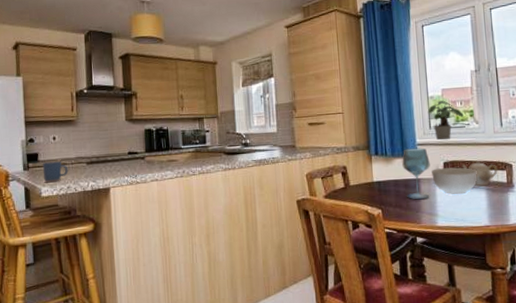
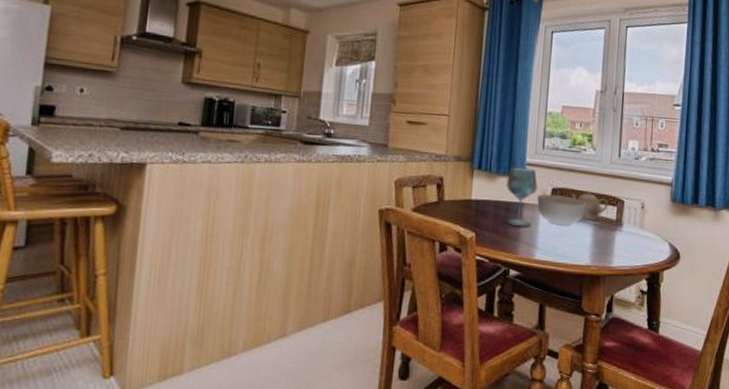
mug: present [42,161,69,182] -> none [58,119,94,146]
potted plant: present [428,100,464,141] -> none [544,118,581,164]

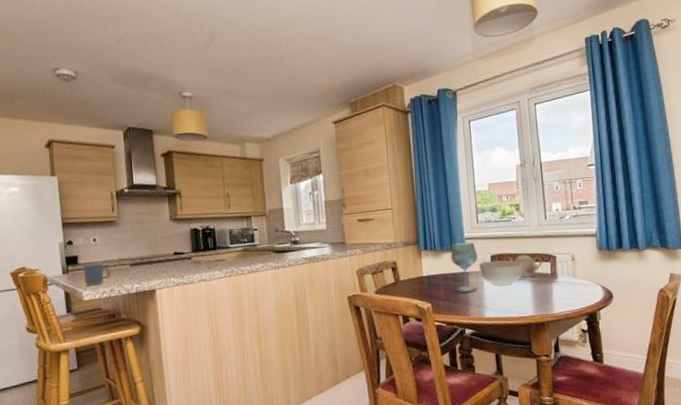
mug: none [58,119,94,146] -> present [82,264,111,285]

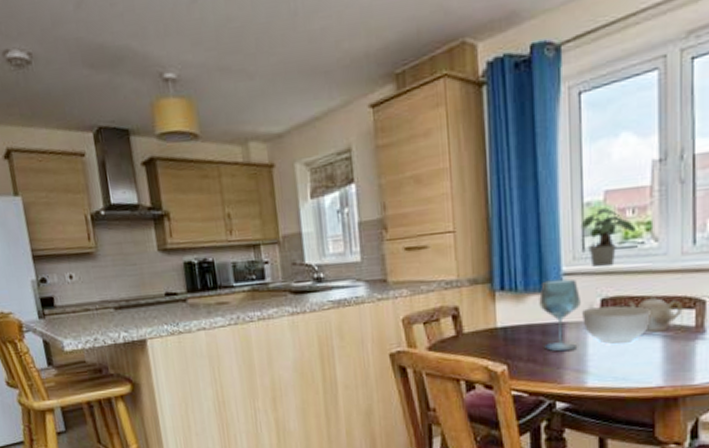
mug: present [82,264,111,285] -> none [60,307,93,333]
potted plant: none [476,194,510,235] -> present [582,207,636,268]

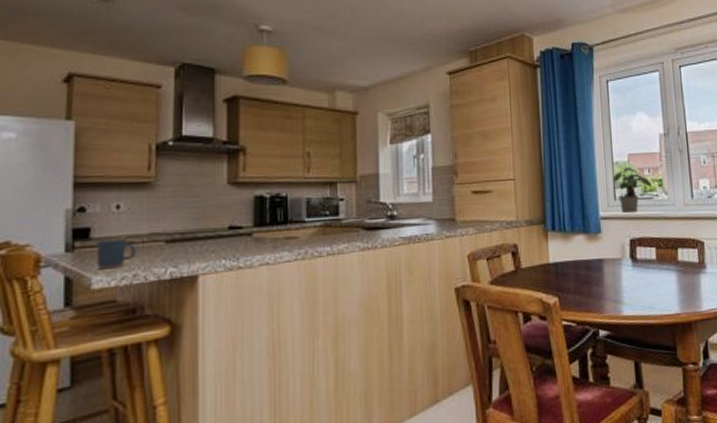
mug: none [60,307,93,333] -> present [96,239,137,268]
wine glass: present [539,278,581,352] -> none [583,222,615,285]
bowl: present [582,305,651,345] -> none [616,245,667,278]
teapot: present [628,296,683,333] -> none [649,238,689,268]

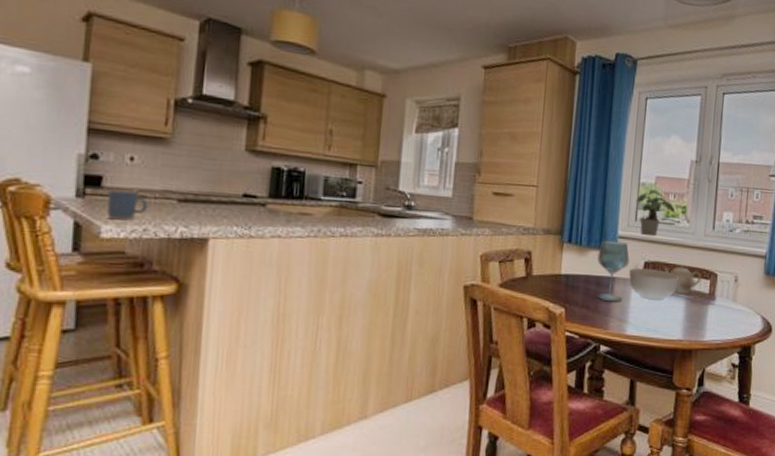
wine glass: none [583,222,615,285] -> present [597,240,630,302]
bowl: none [616,245,667,278] -> present [629,268,679,302]
teapot: none [649,238,689,268] -> present [663,265,702,295]

